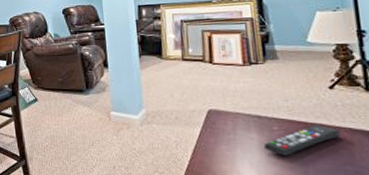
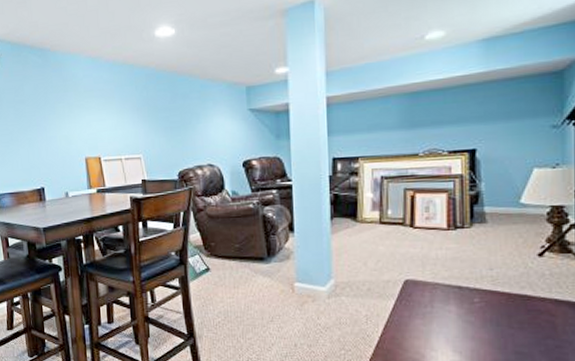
remote control: present [263,125,340,156] -> none [461,296,544,330]

